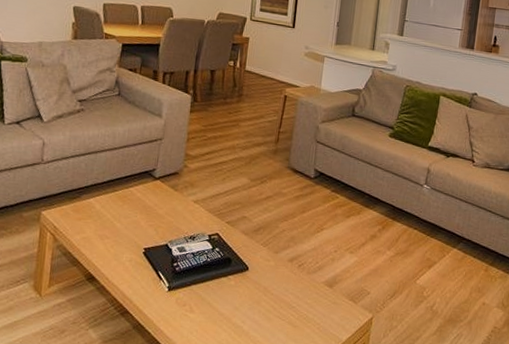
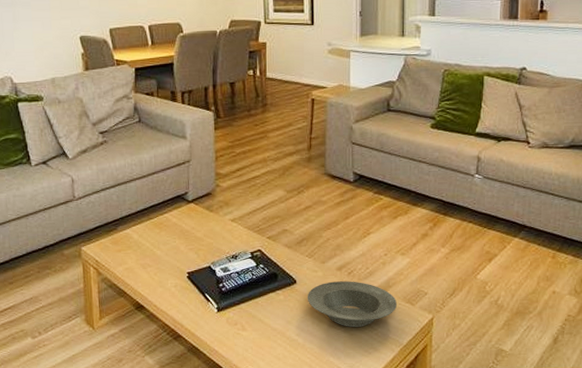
bowl: none [256,272,341,320] -> present [307,281,397,327]

